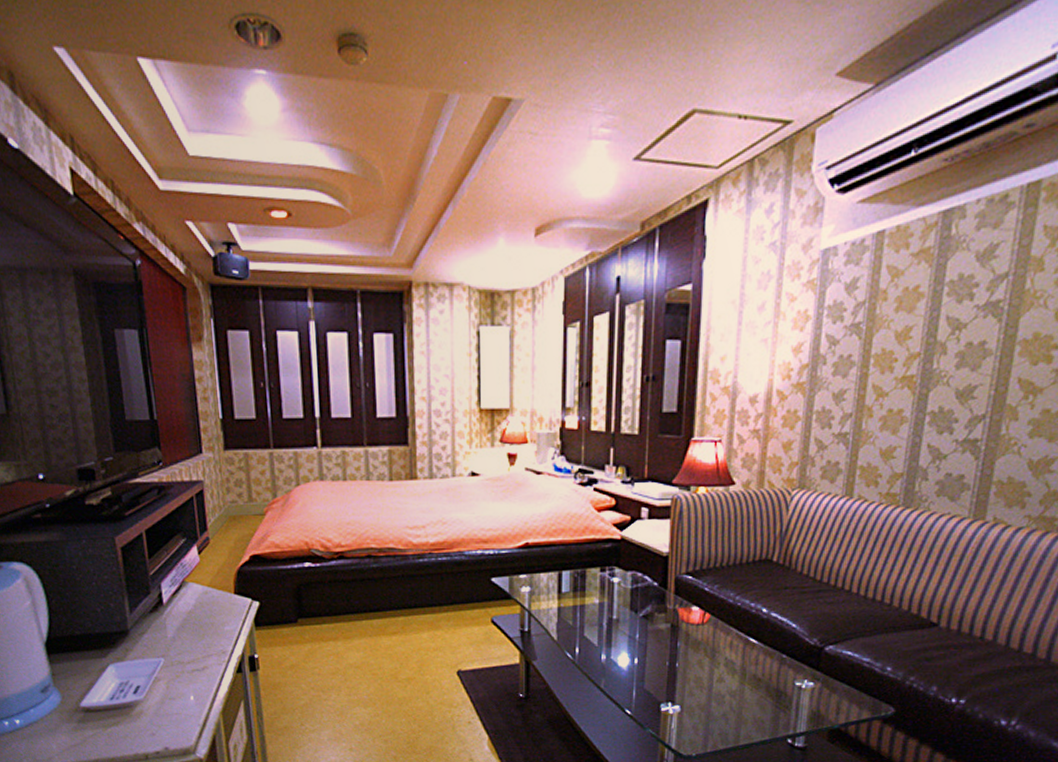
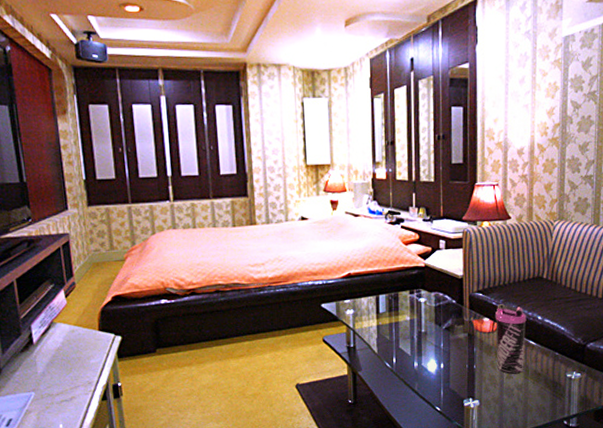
water bottle: none [706,591,748,677] -> present [494,304,527,374]

